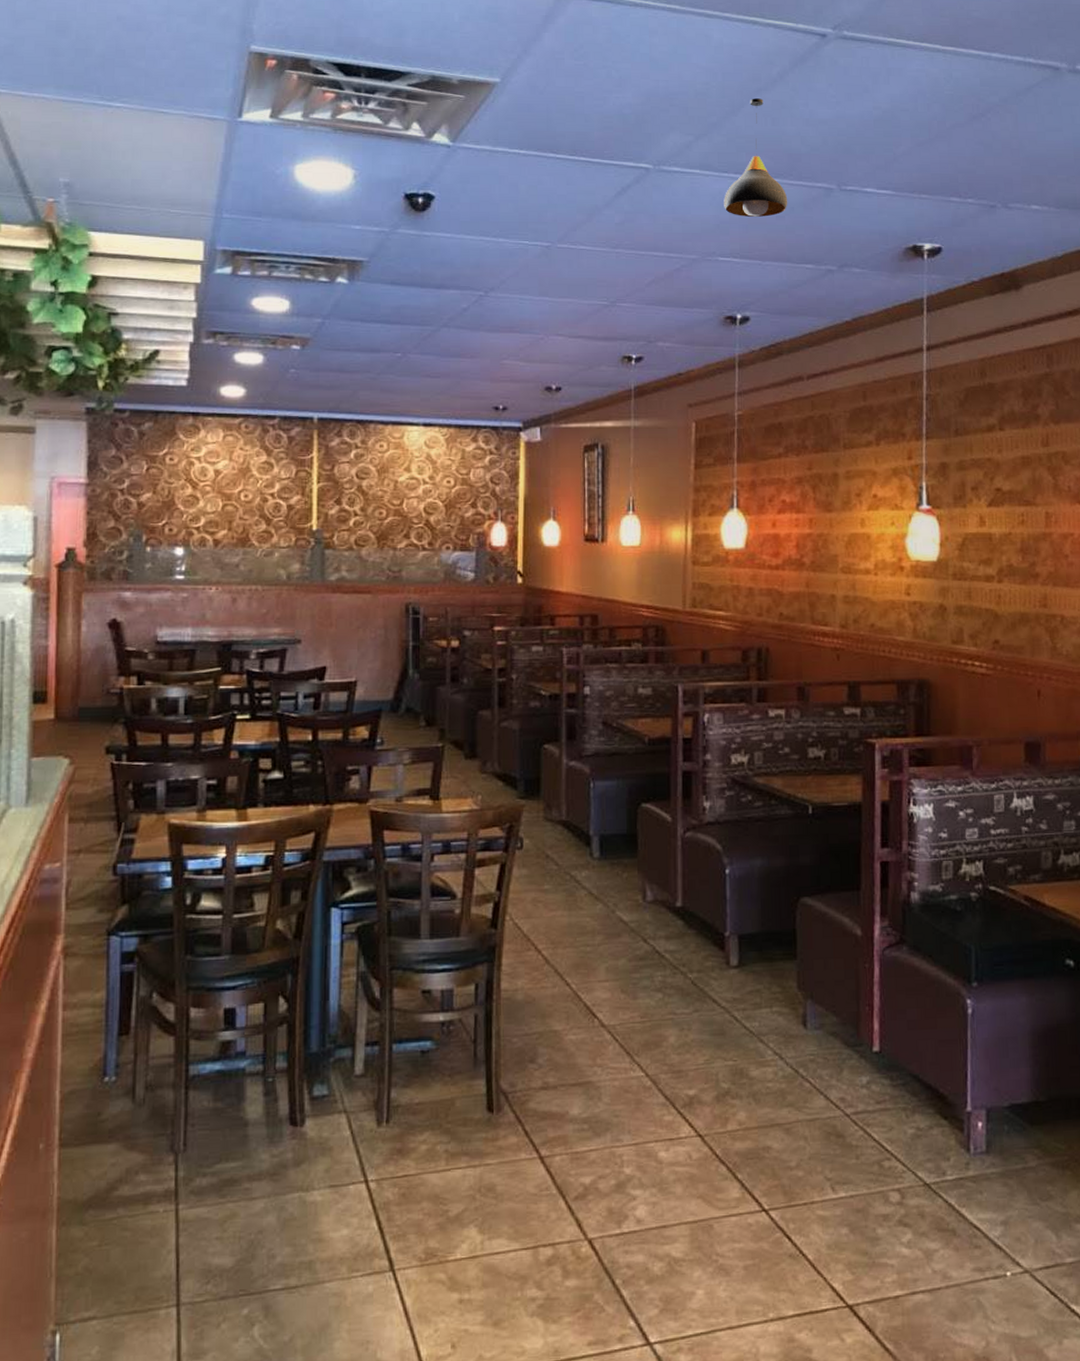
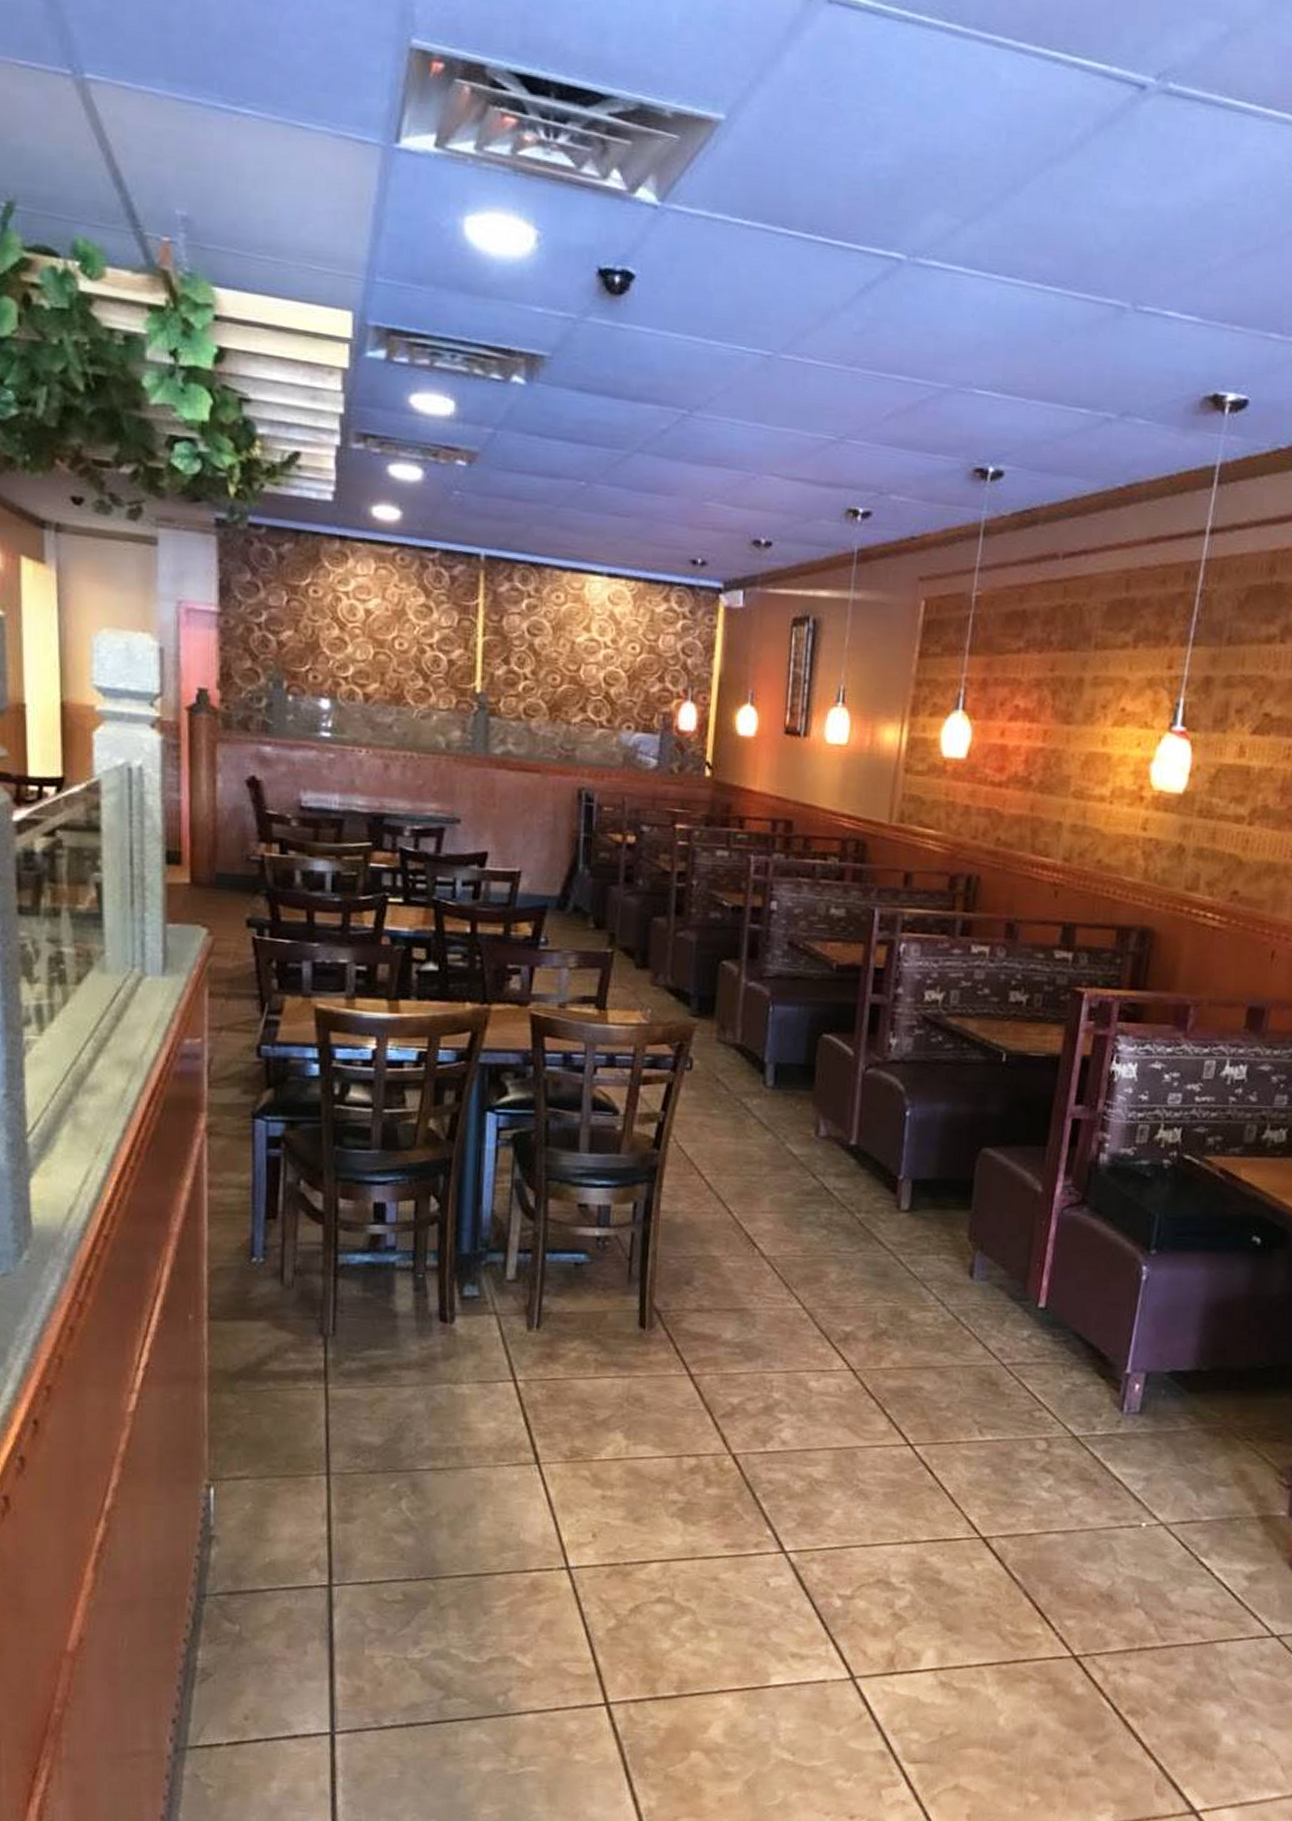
pendant light: present [724,98,788,217] -> none [989,171,1069,340]

